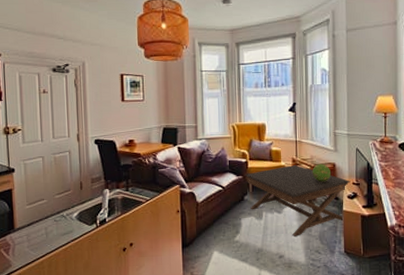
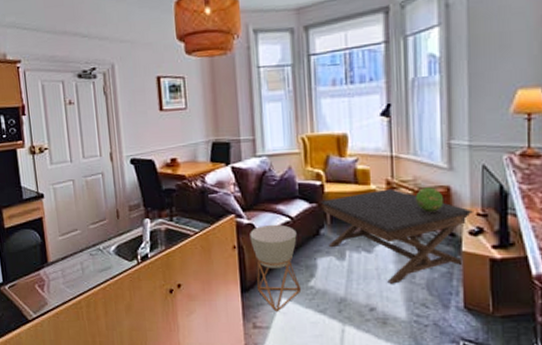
planter: none [191,192,229,263] -> present [250,224,302,312]

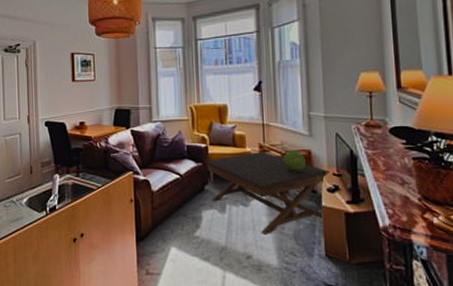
planter: present [250,224,302,312] -> none [145,180,189,260]

